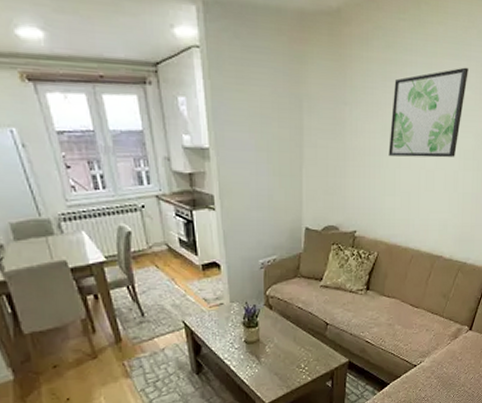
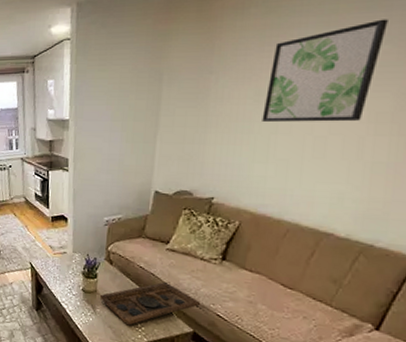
decorative tray: none [262,318,352,369] -> present [99,281,200,326]

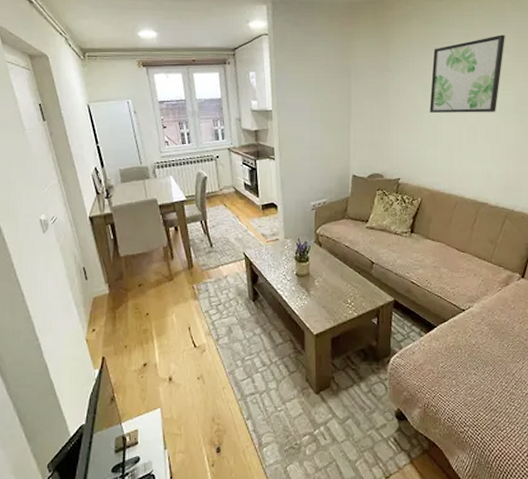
decorative tray: present [99,281,200,326] -> none [312,257,397,303]

